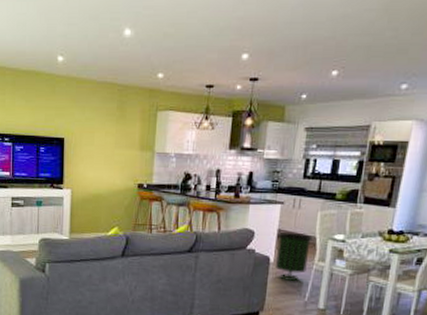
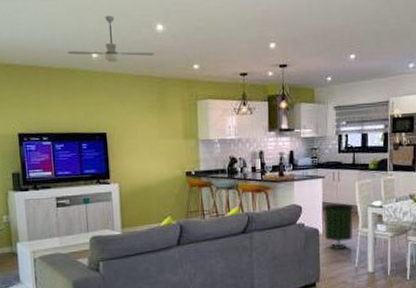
ceiling fan: none [35,18,120,67] -> present [68,15,155,62]

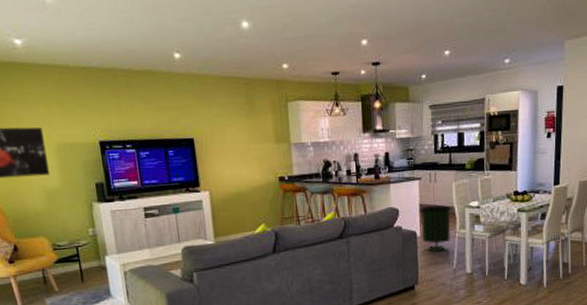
ceiling fan: present [68,15,155,62] -> none [147,12,241,63]

